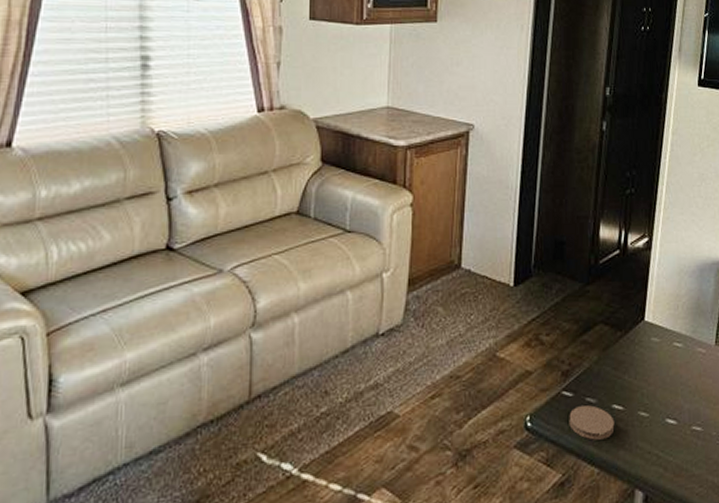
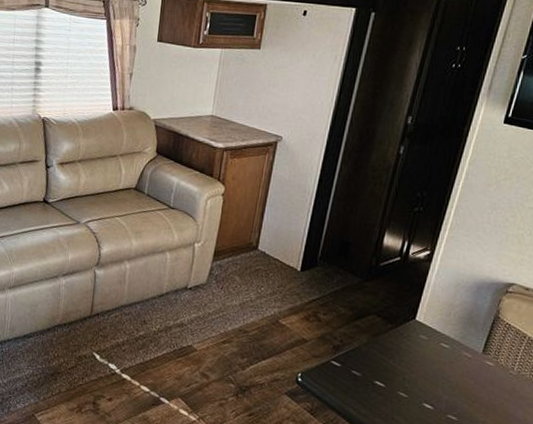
coaster: present [569,405,615,440] -> none [334,375,375,406]

